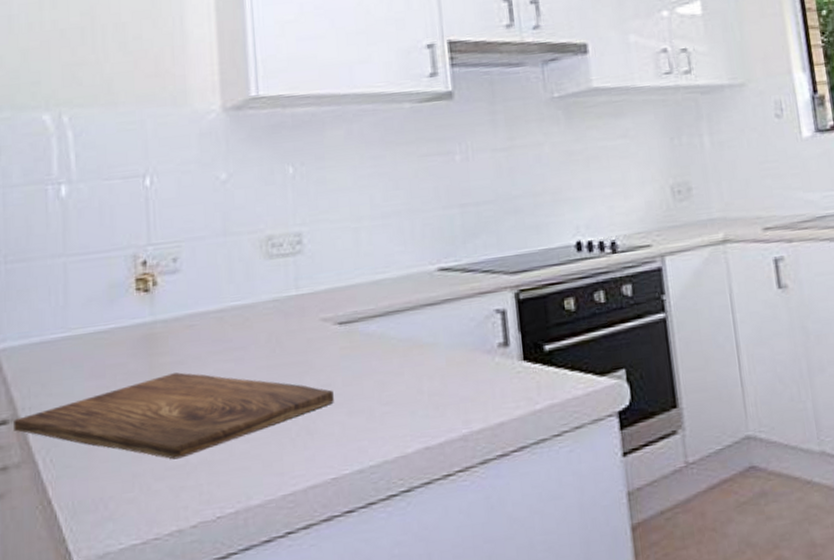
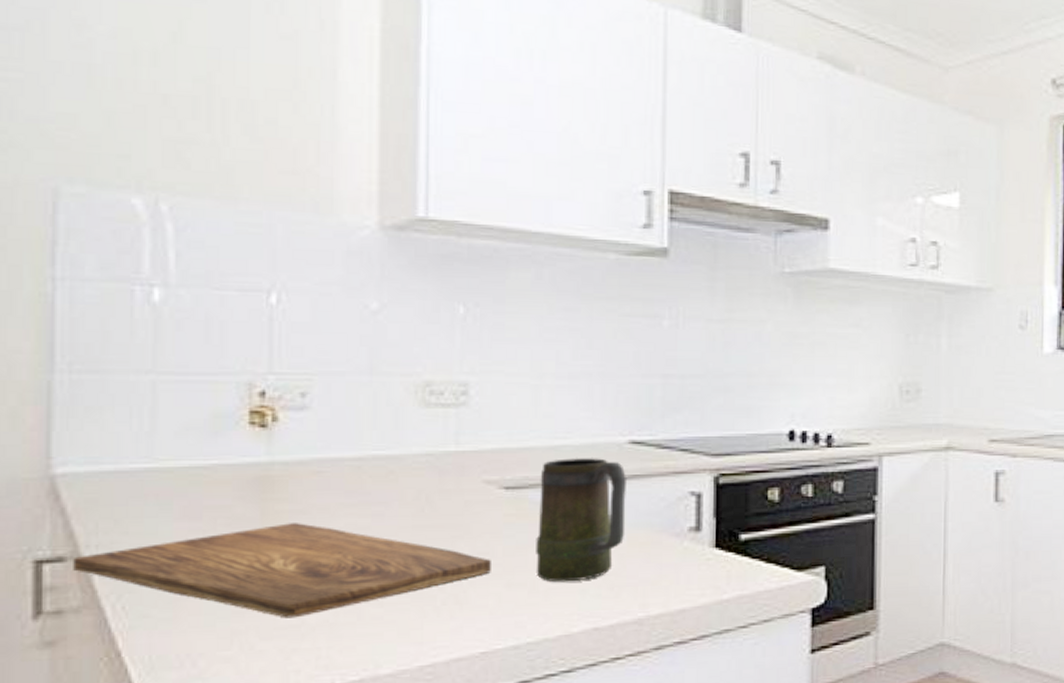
mug: none [366,287,444,407] -> present [535,458,628,583]

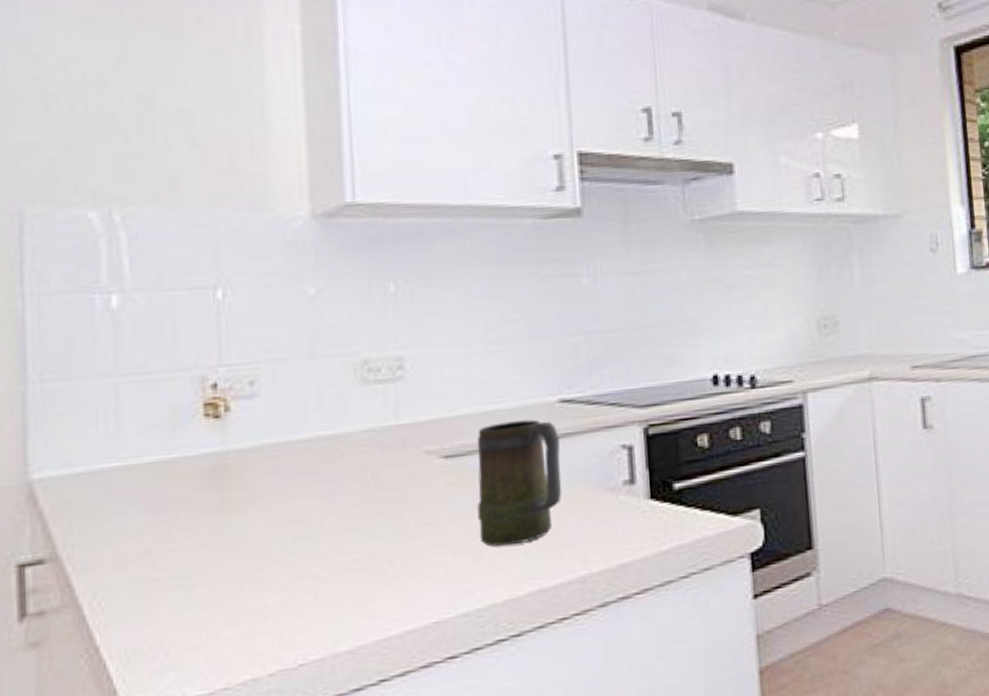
cutting board: present [73,523,491,618] -> none [52,508,437,603]

